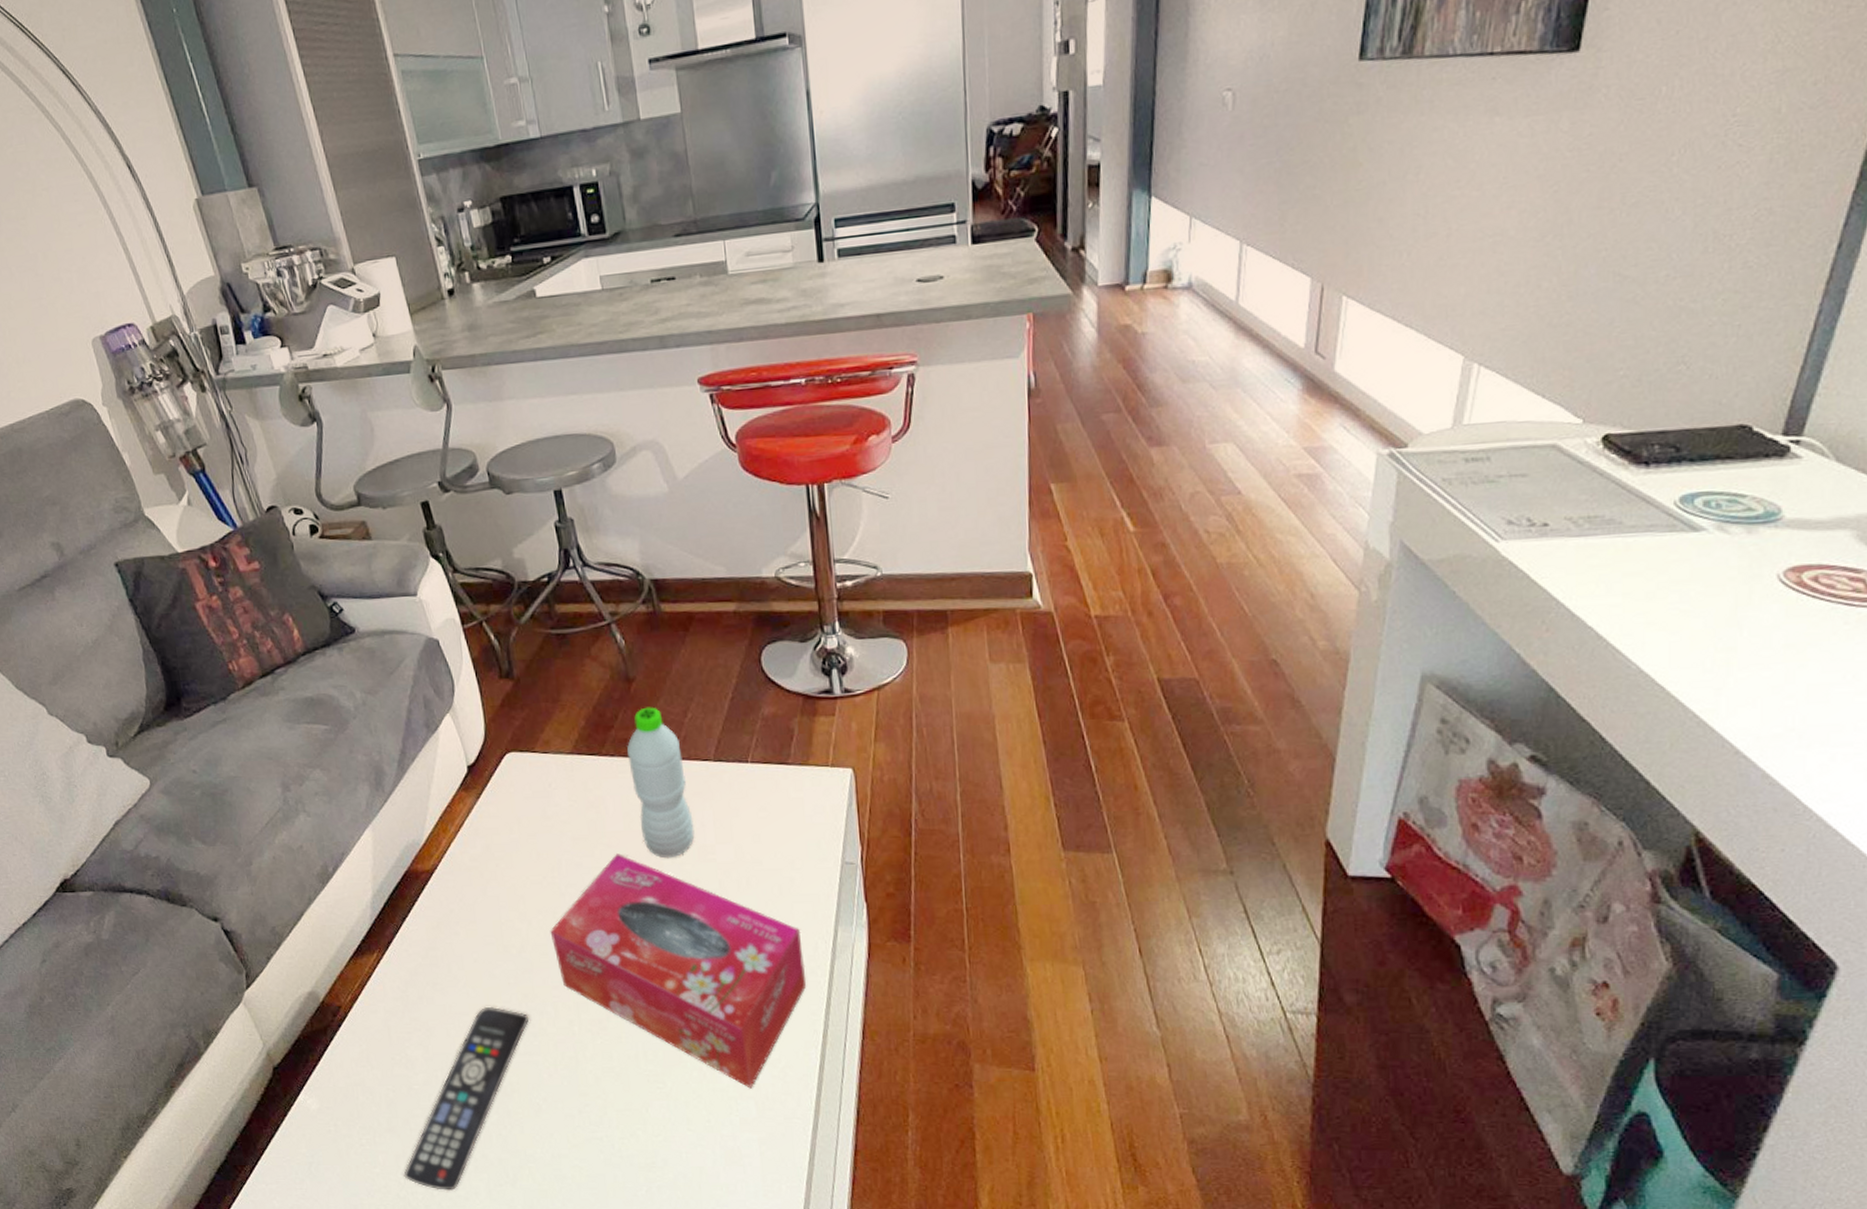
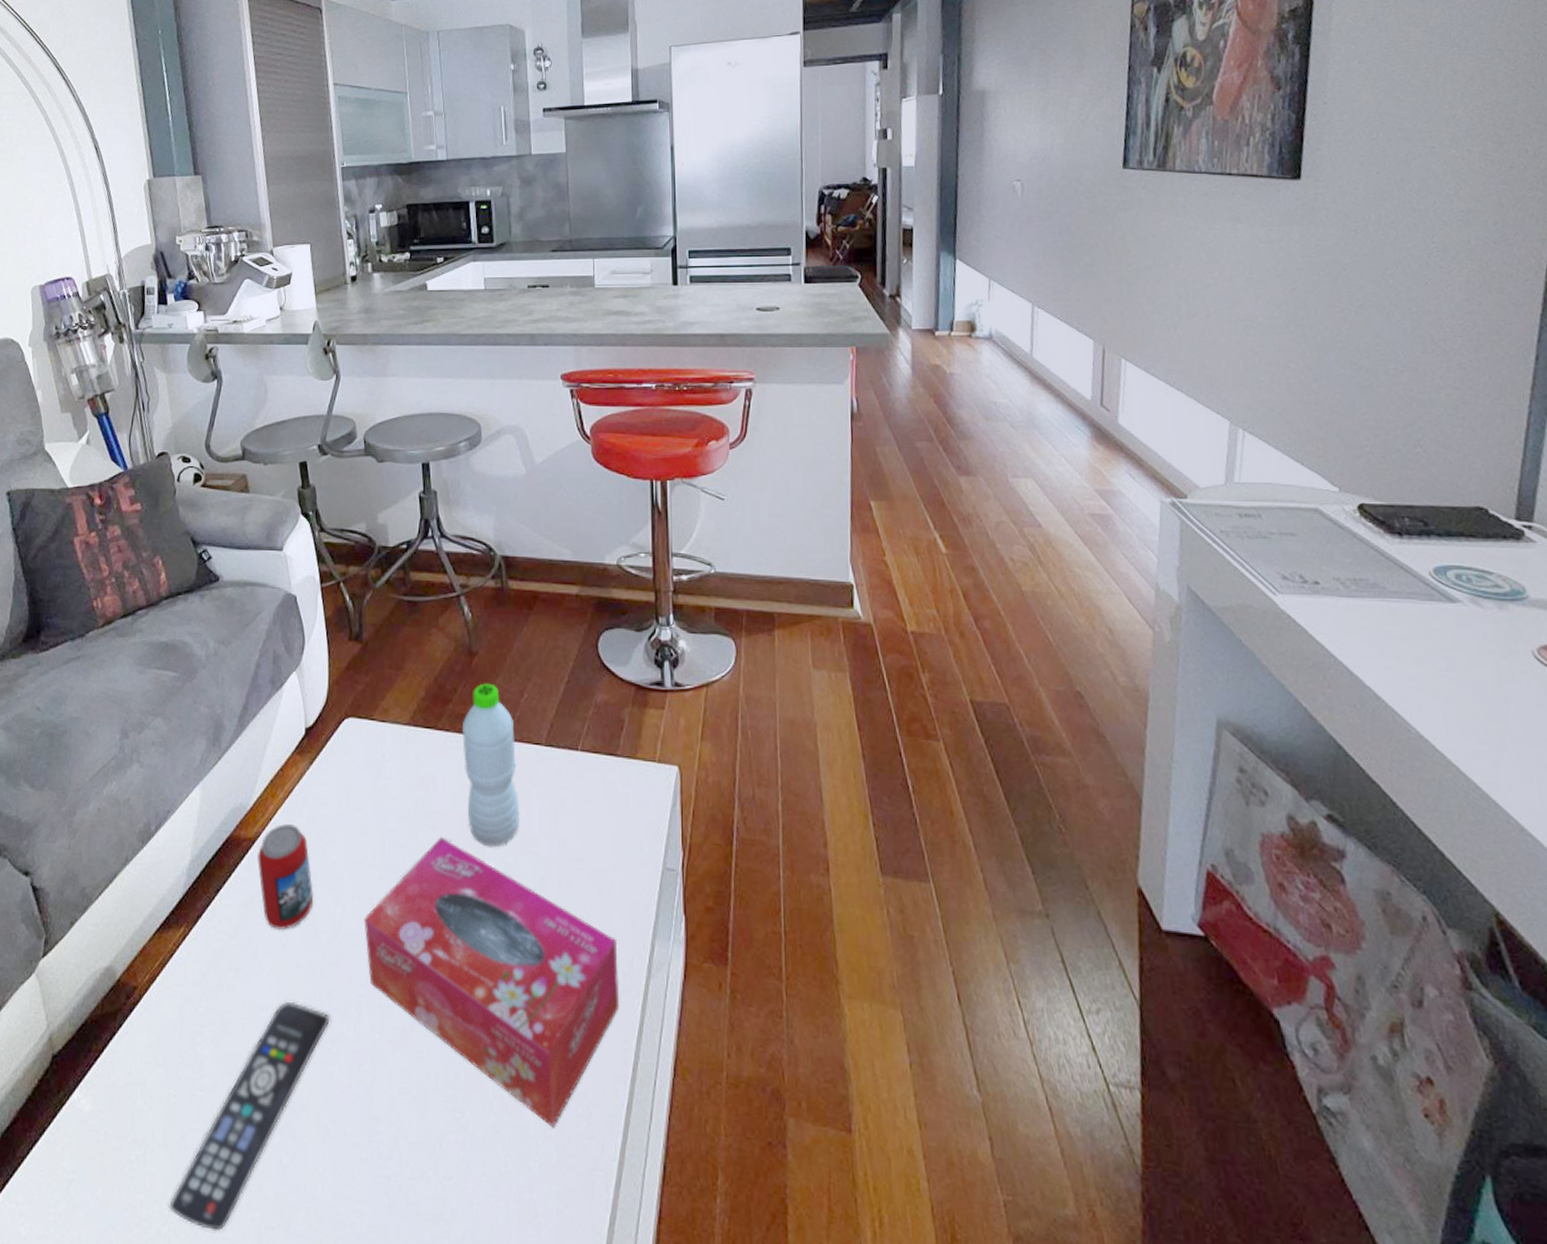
beverage can: none [437,855,498,948] -> present [257,824,314,931]

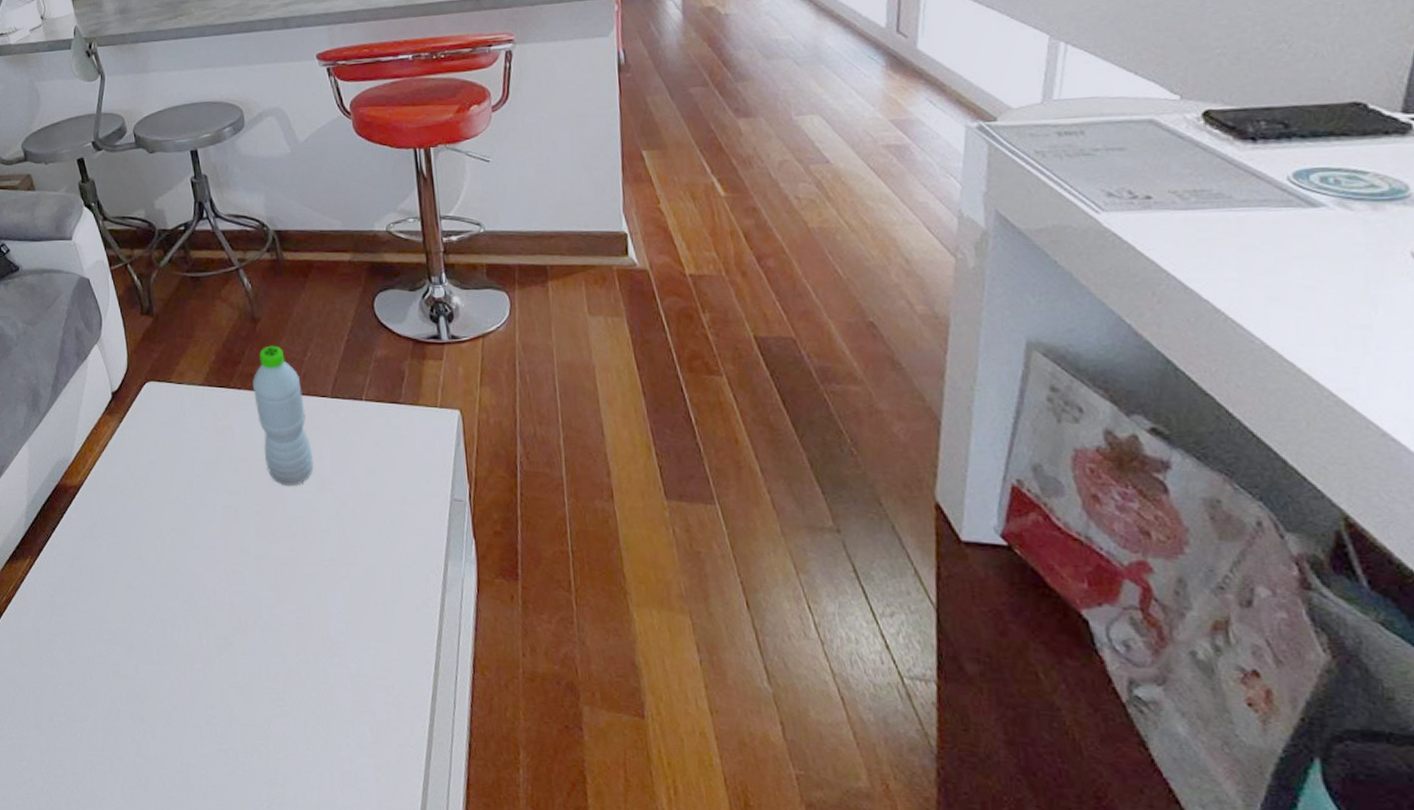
remote control: present [169,1001,330,1231] -> none [47,615,162,789]
beverage can: present [257,824,314,931] -> none [83,473,136,560]
tissue box: present [364,837,618,1128] -> none [182,479,418,714]

